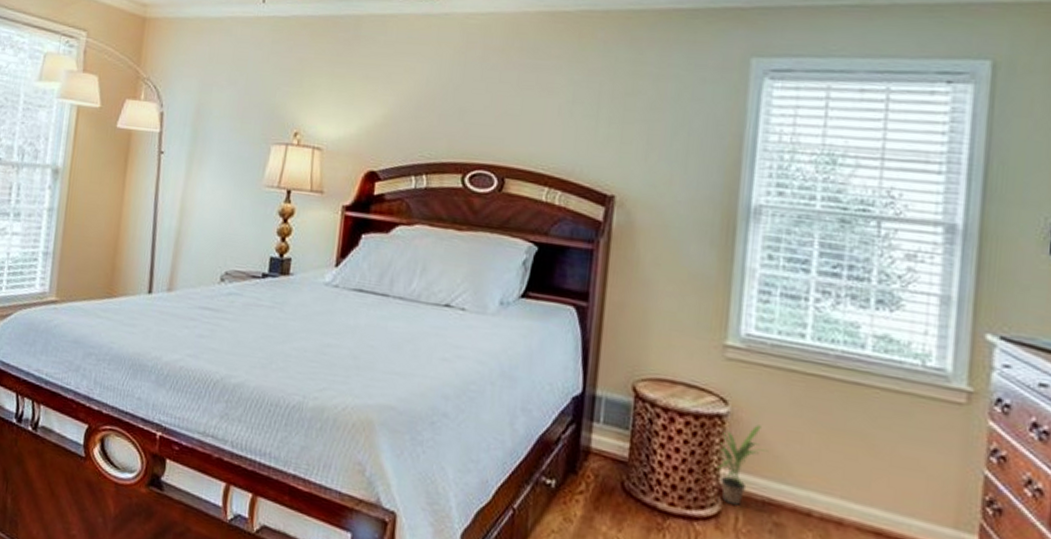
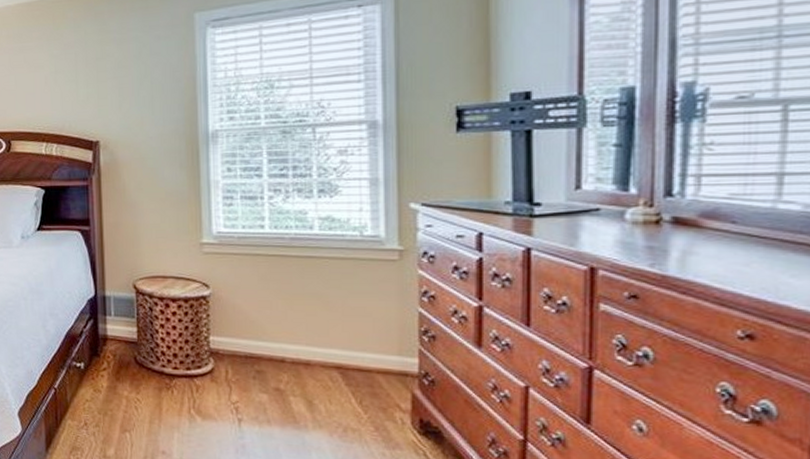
potted plant: present [716,424,768,506] -> none [206,300,245,363]

